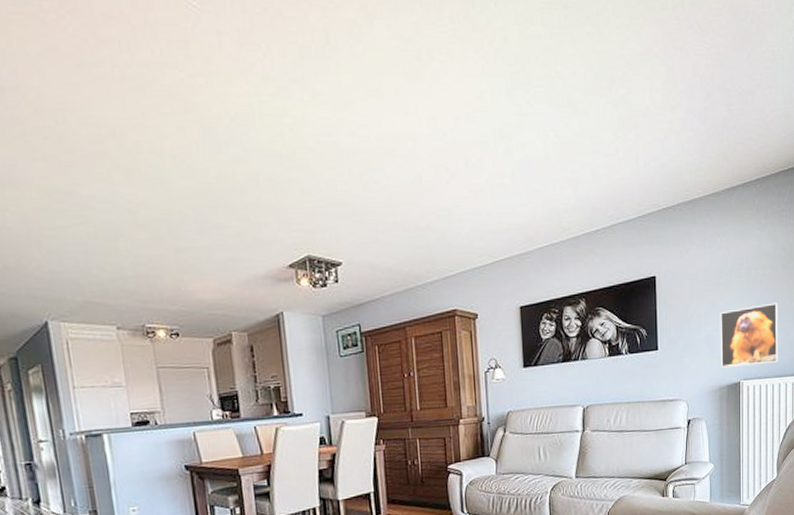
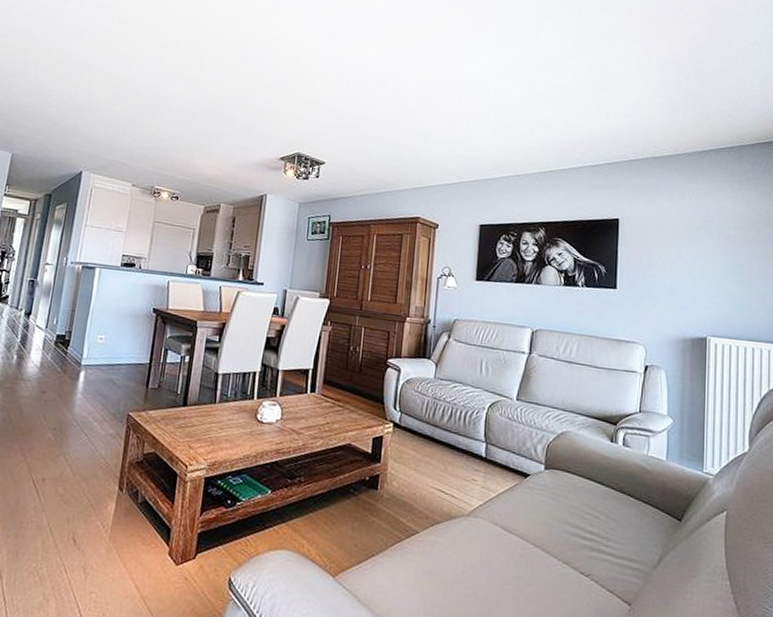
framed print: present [720,302,778,368] -> none [685,263,752,325]

